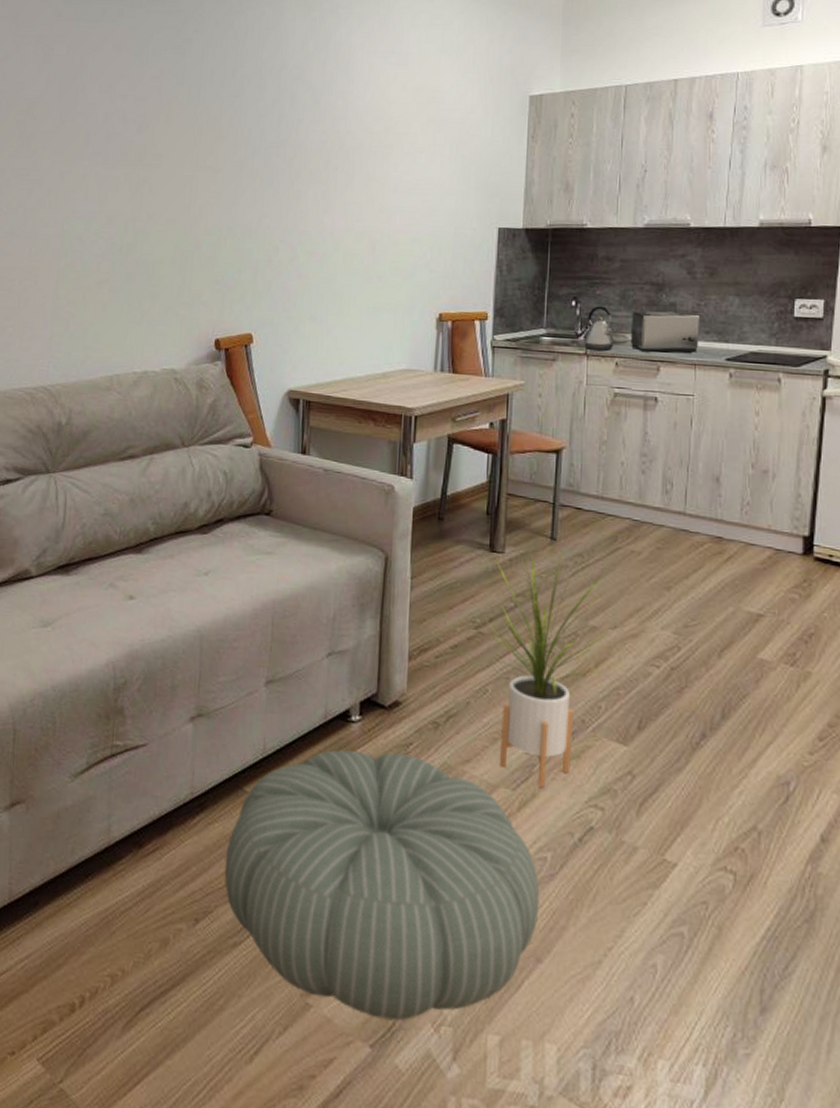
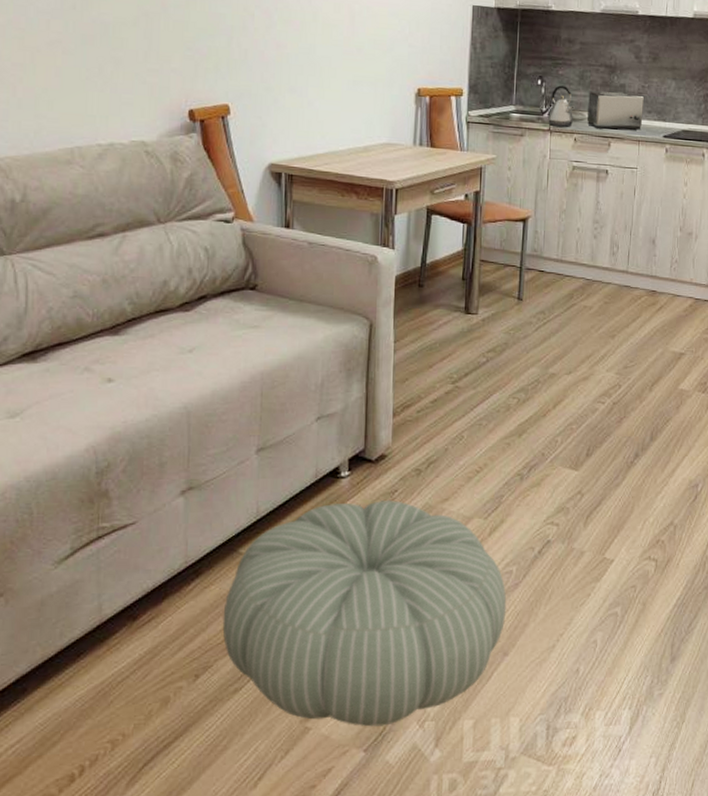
house plant: present [482,550,609,787] -> none [458,309,565,513]

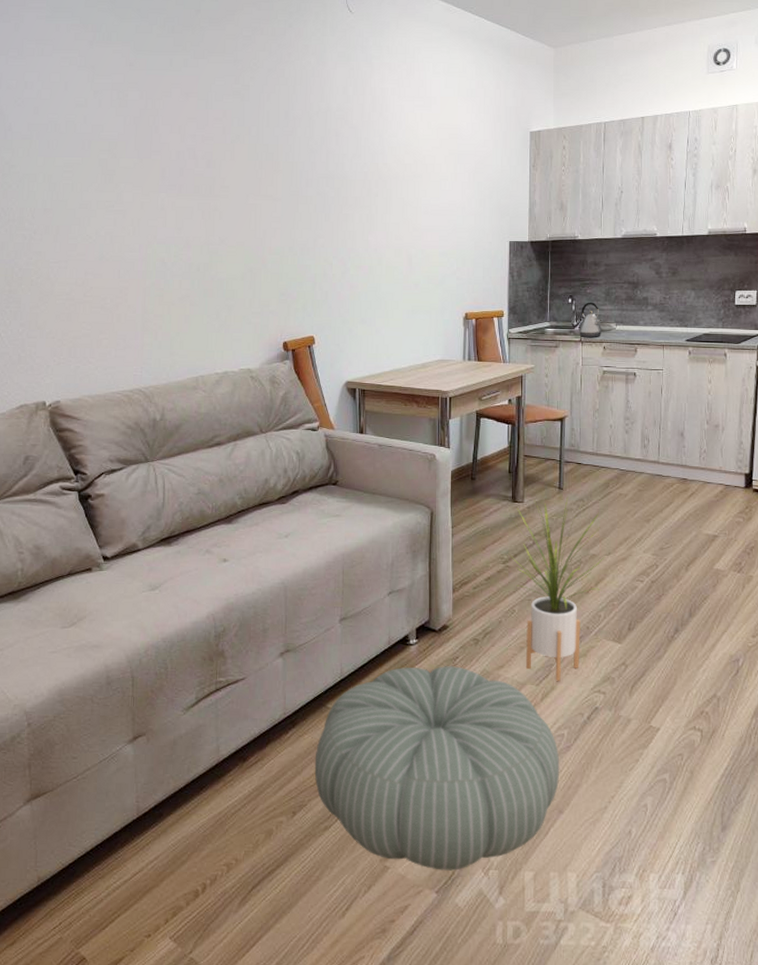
house plant: none [458,309,565,513] -> present [508,497,605,681]
toaster: present [586,91,645,131] -> none [614,303,667,338]

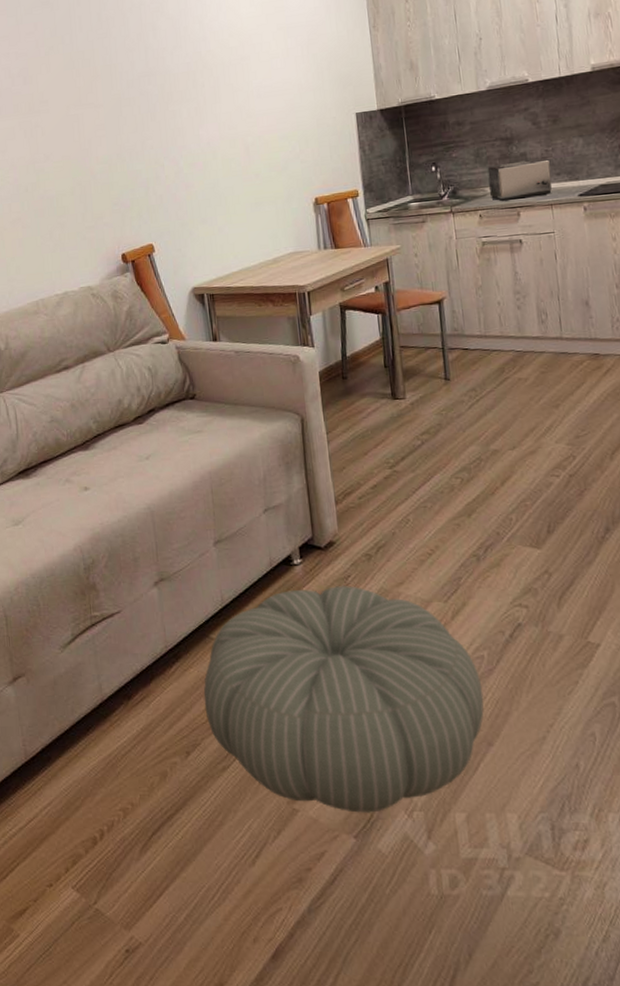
house plant: present [508,497,605,681] -> none [394,388,513,596]
kettle: present [579,302,603,338] -> none [448,167,476,208]
toaster: none [614,303,667,338] -> present [487,158,552,202]

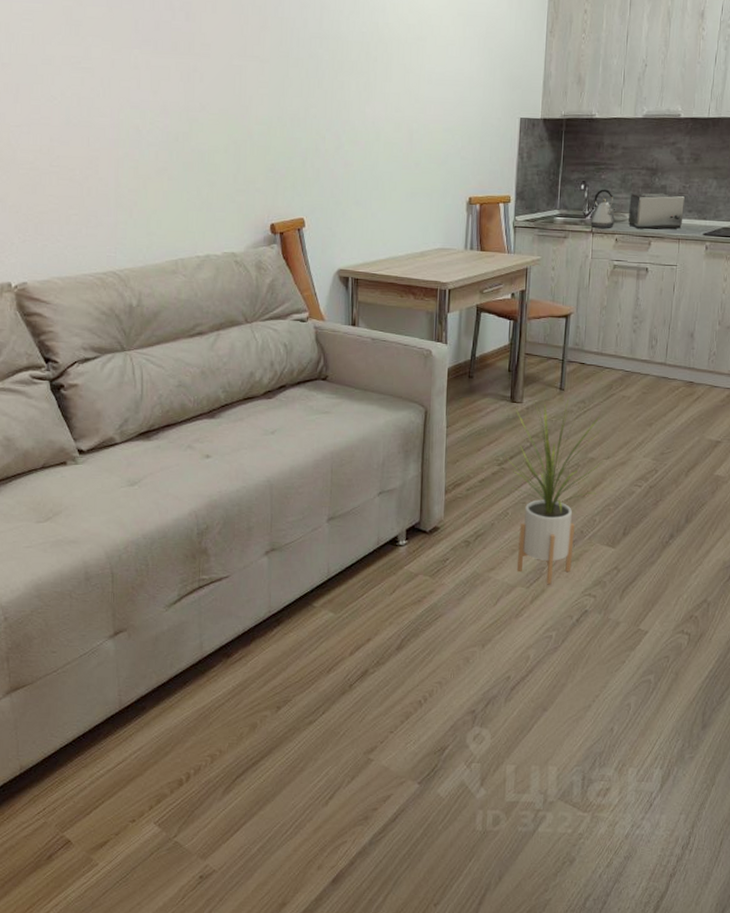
pouf: present [203,586,484,813] -> none [299,567,547,763]
house plant: none [394,388,513,596] -> present [504,398,604,584]
kettle: none [448,167,476,208] -> present [590,189,616,229]

